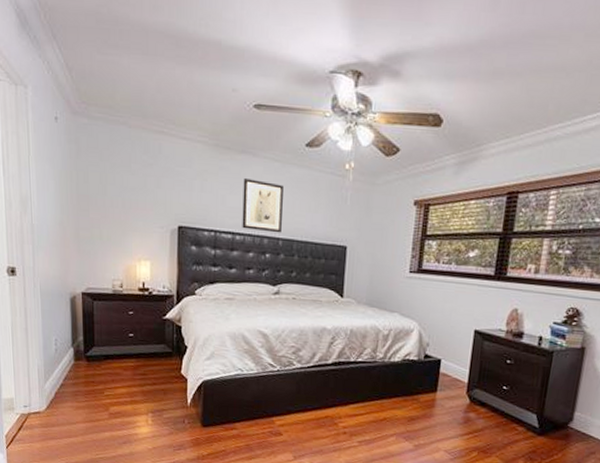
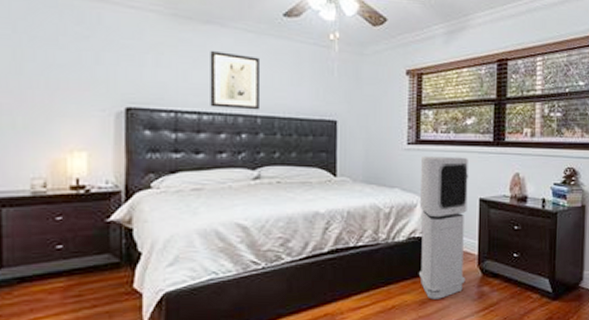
air purifier: none [410,285,467,418] -> present [419,156,469,300]

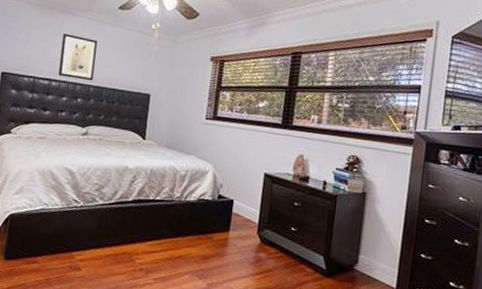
air purifier: present [419,156,469,300] -> none [204,130,258,257]

